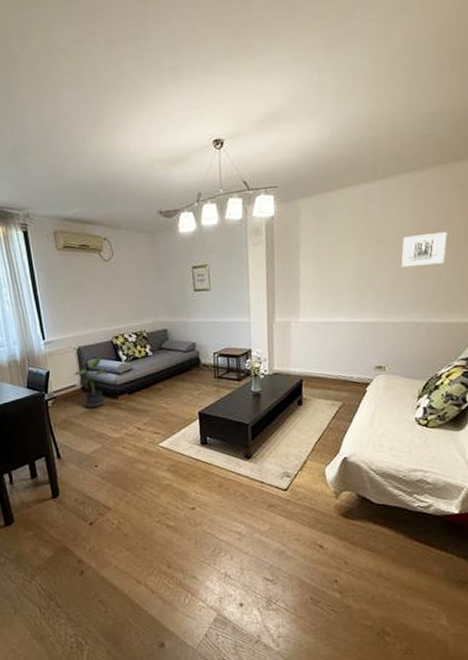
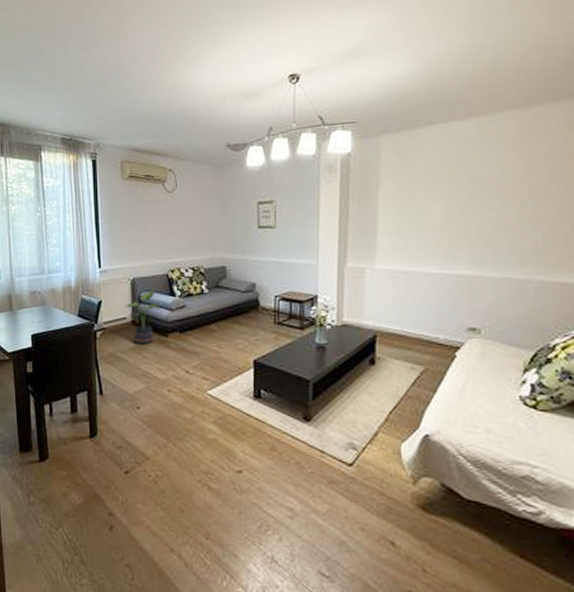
wall art: present [401,232,447,268] -> none [501,176,562,215]

